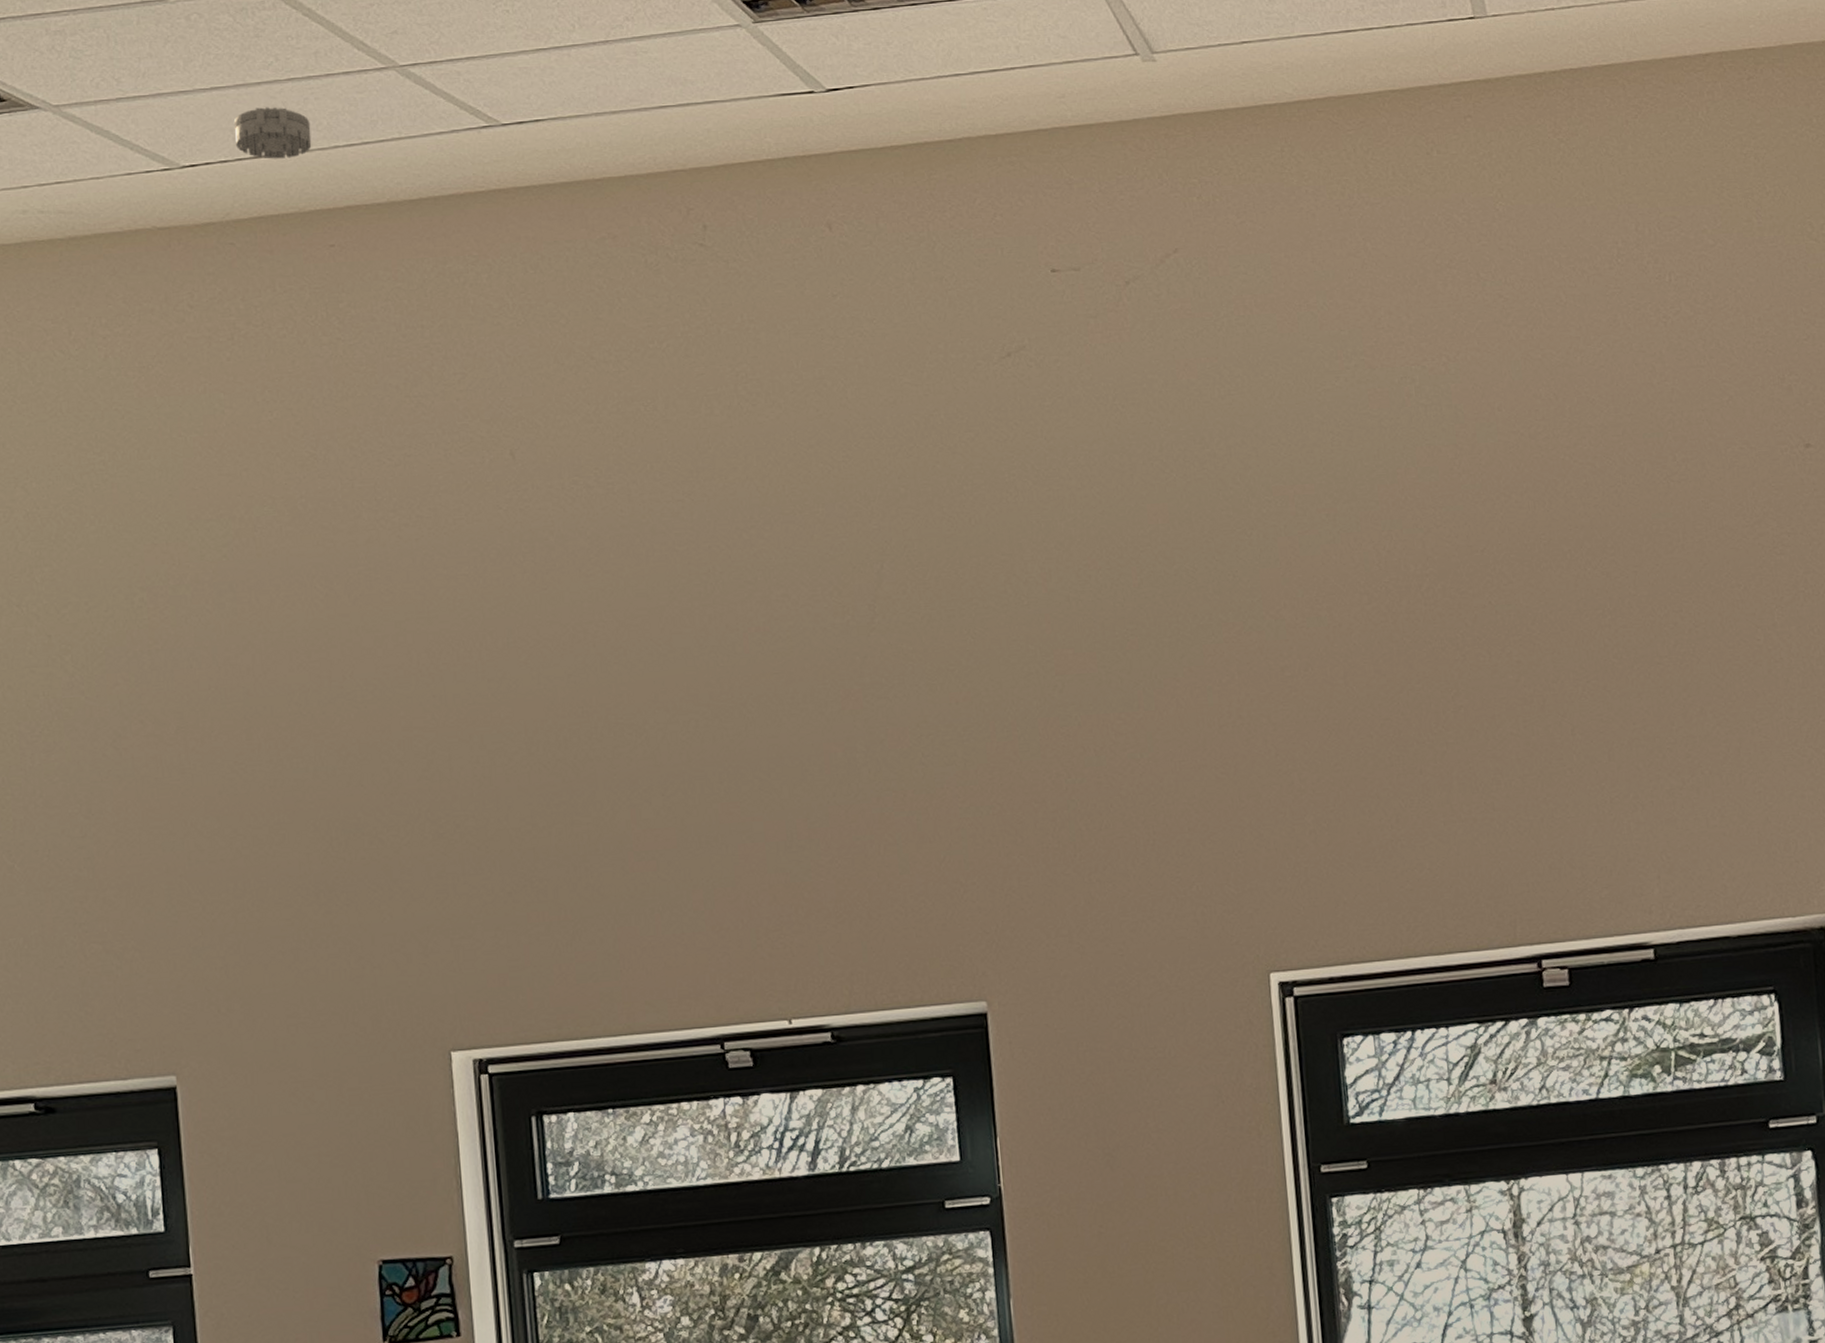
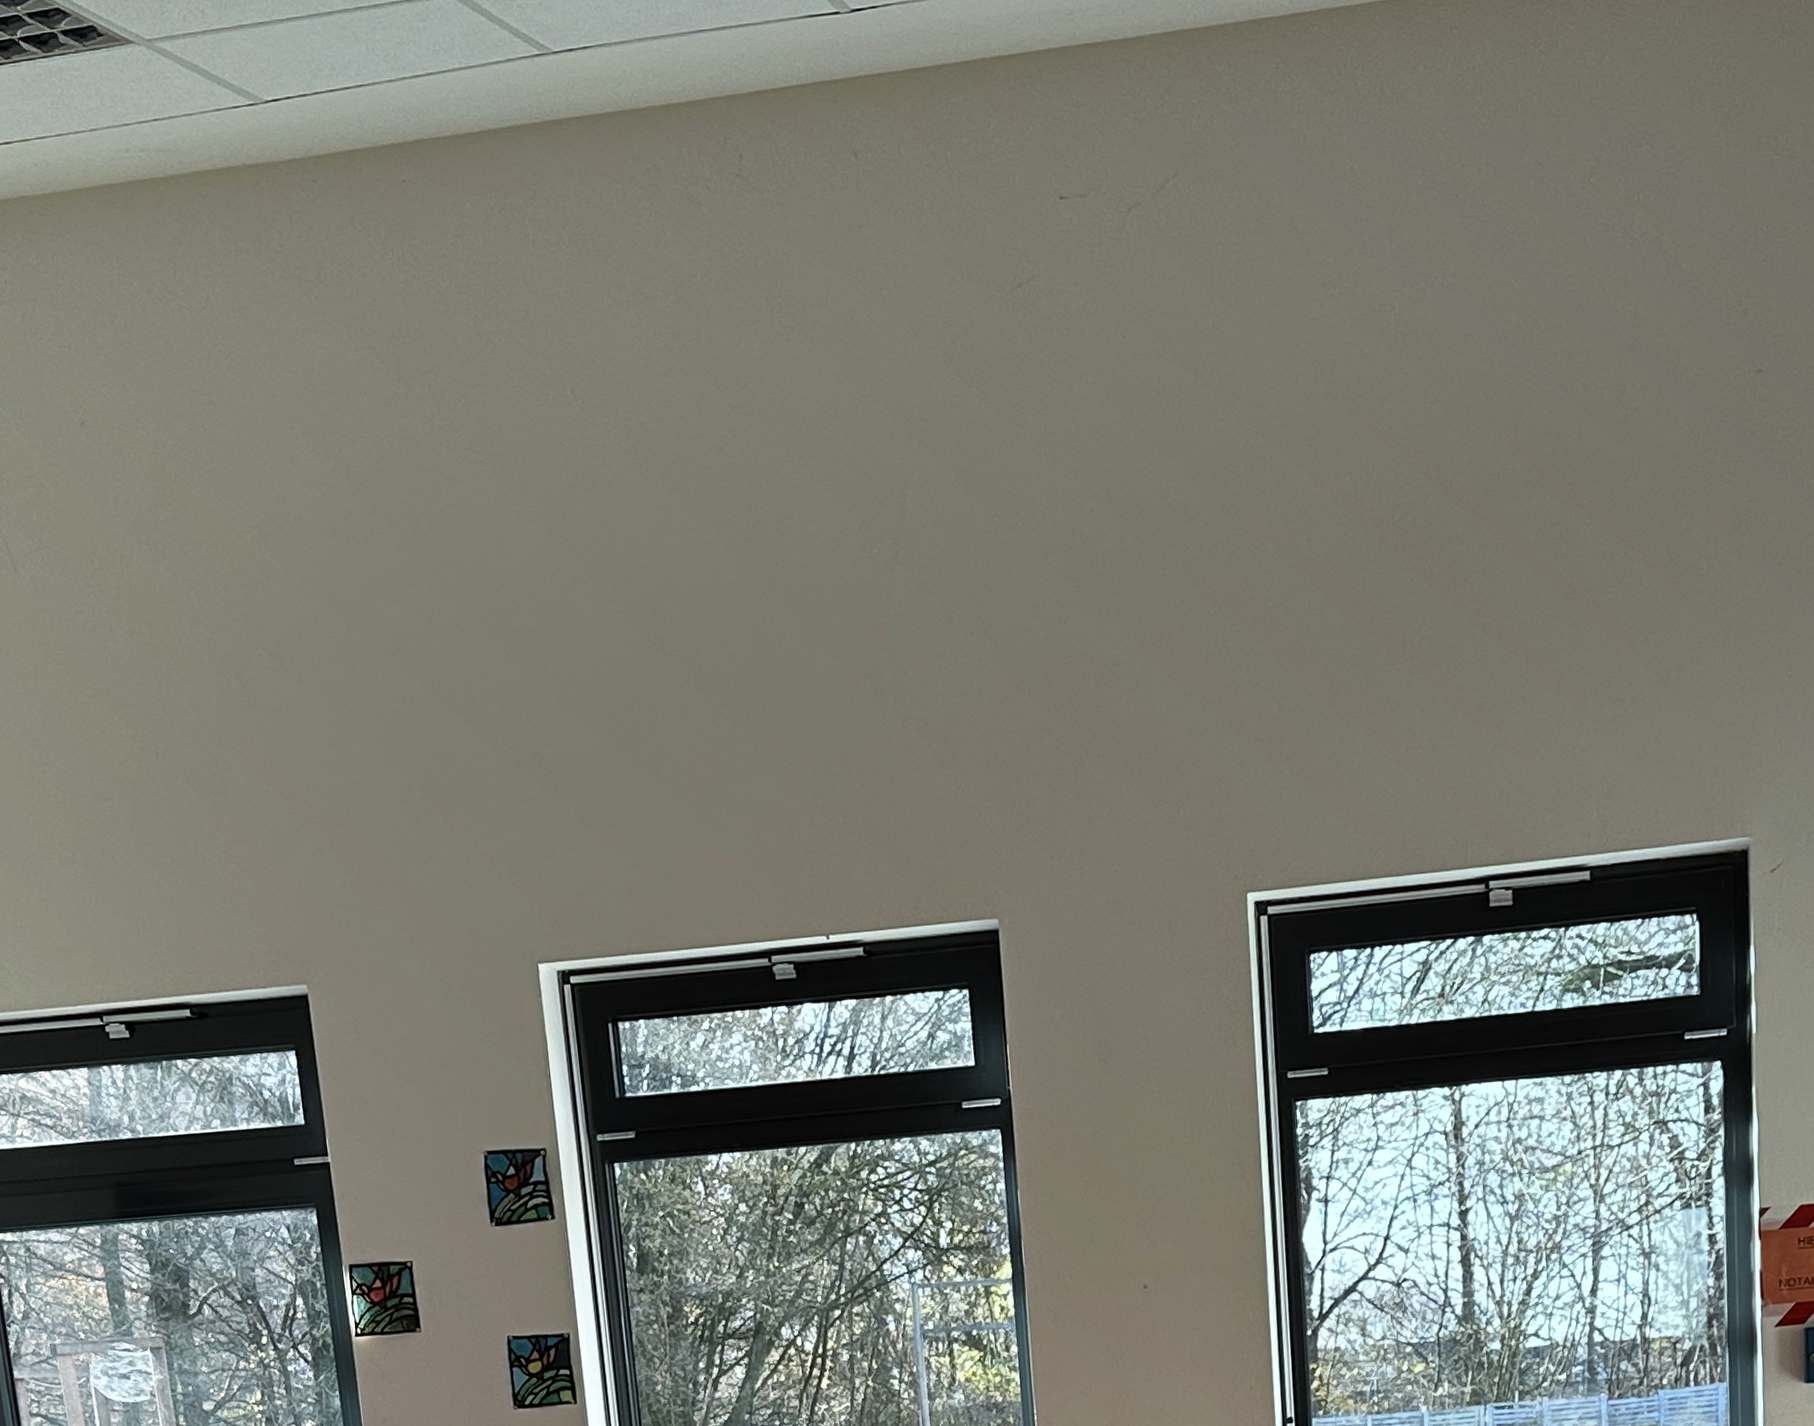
smoke detector: present [233,107,312,159] -> none [309,37,381,93]

